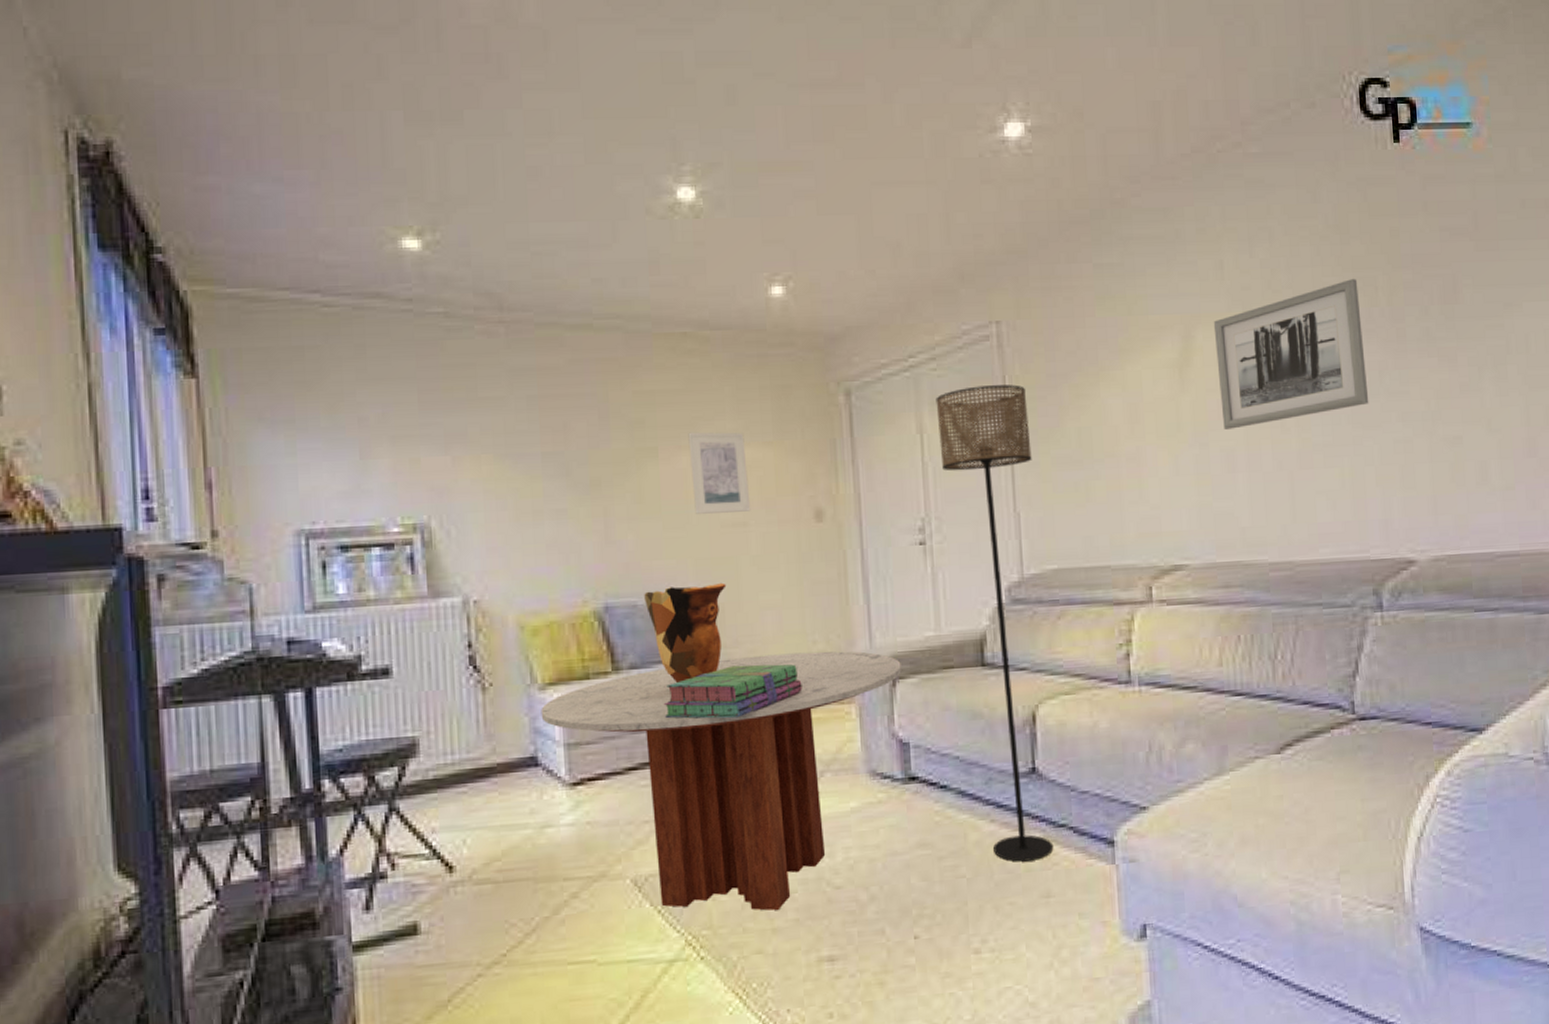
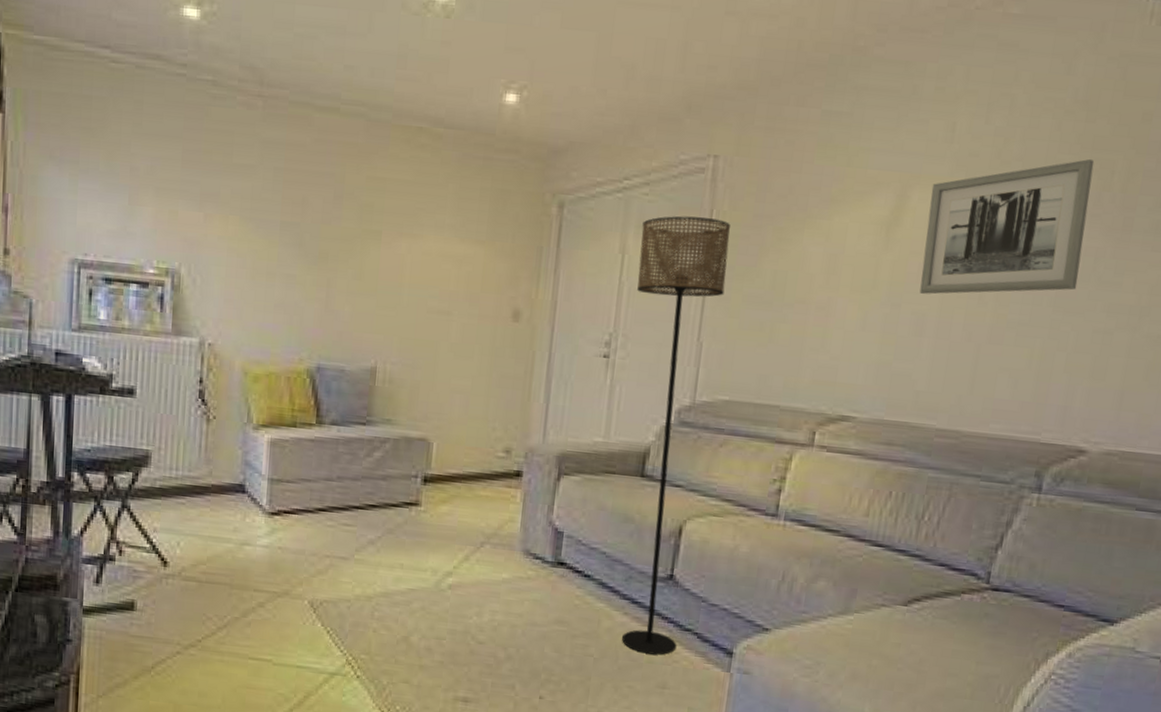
coffee table: present [541,651,902,911] -> none [252,429,568,652]
decorative vase: present [644,582,727,684] -> none [351,359,425,445]
stack of books: present [663,664,802,719] -> none [355,437,477,484]
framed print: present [688,432,751,514] -> none [406,221,460,302]

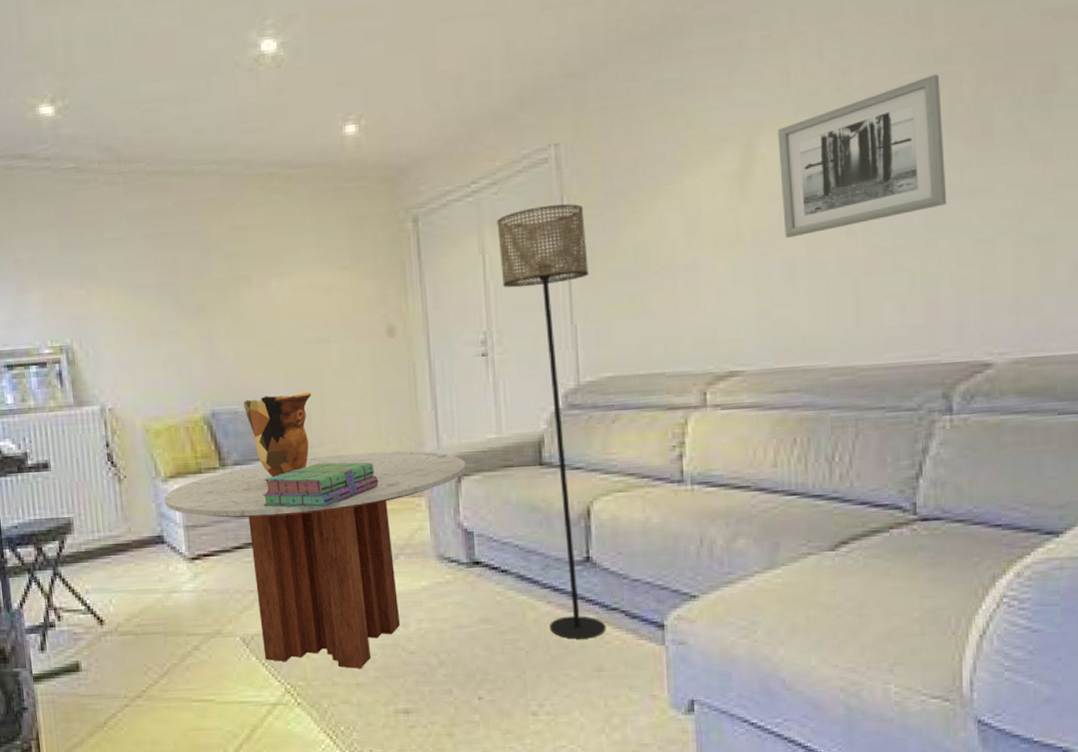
coffee table: none [252,429,568,652] -> present [164,451,466,669]
decorative vase: none [351,359,425,445] -> present [243,392,312,478]
stack of books: none [355,437,477,484] -> present [262,462,379,508]

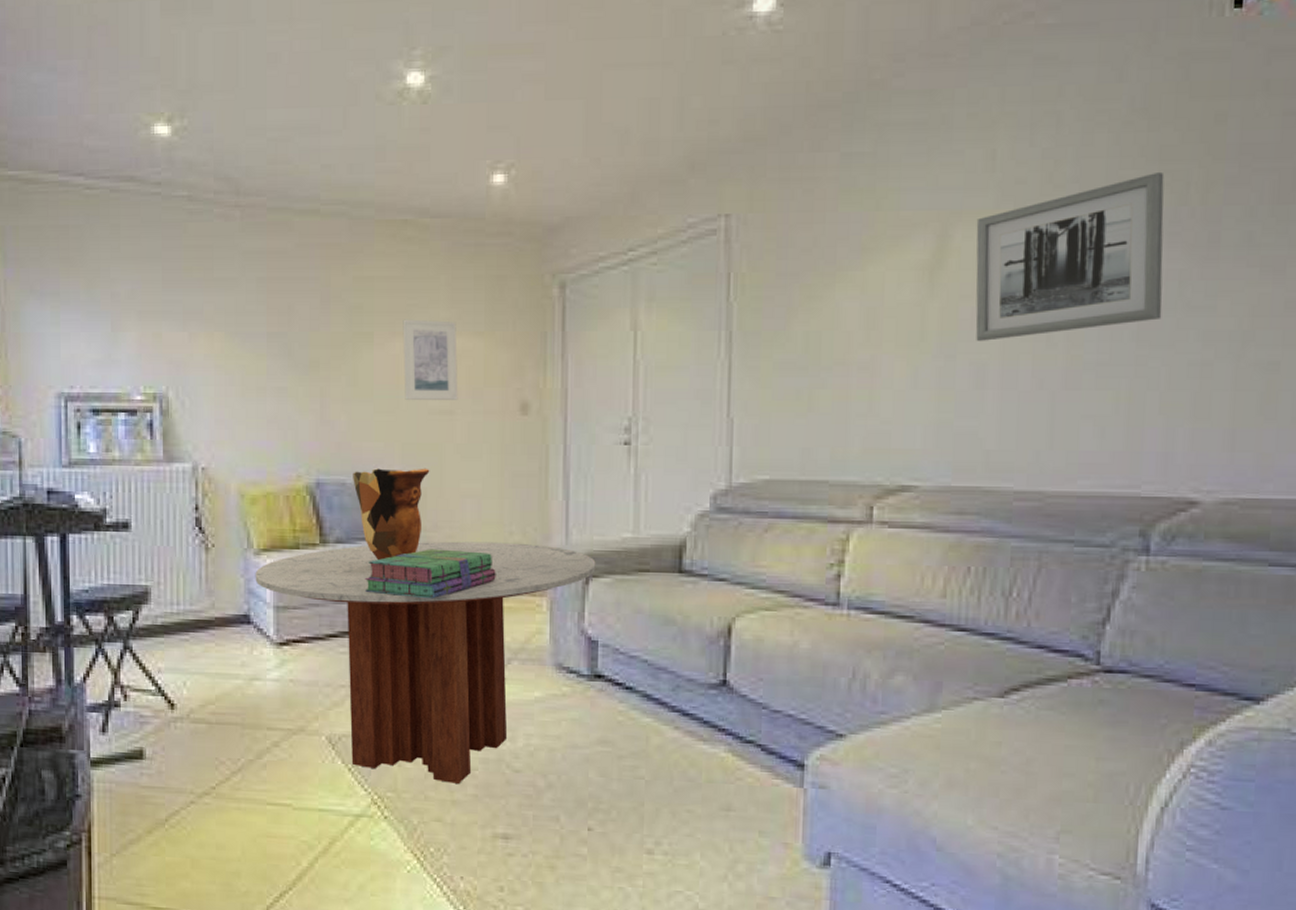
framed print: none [276,260,332,333] -> present [402,319,458,400]
floor lamp: present [497,203,606,639] -> none [653,283,752,773]

